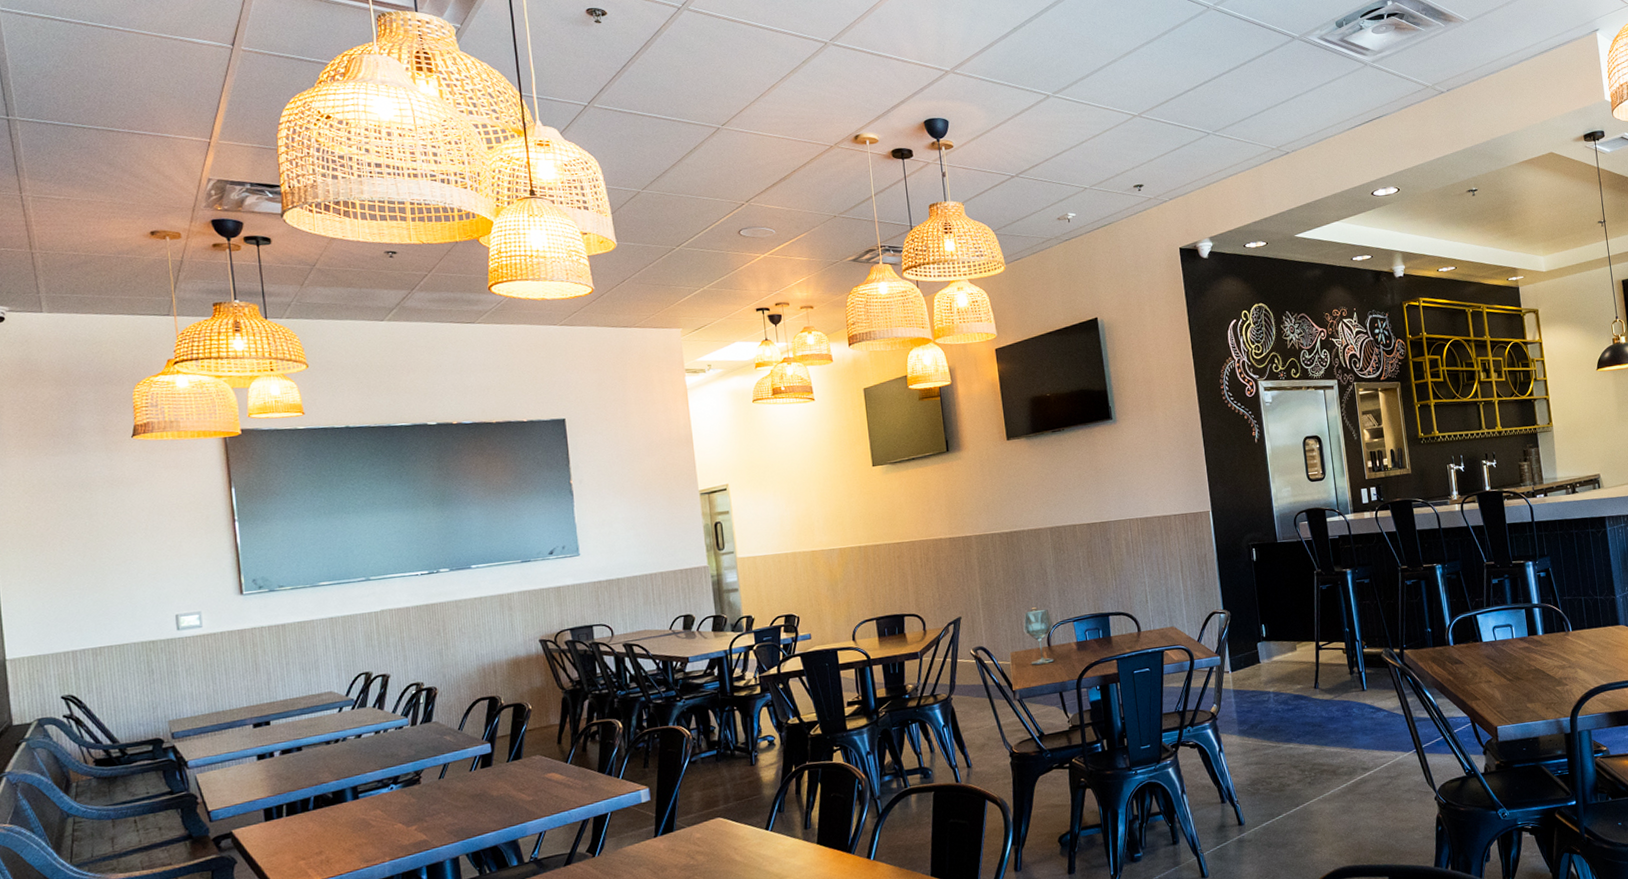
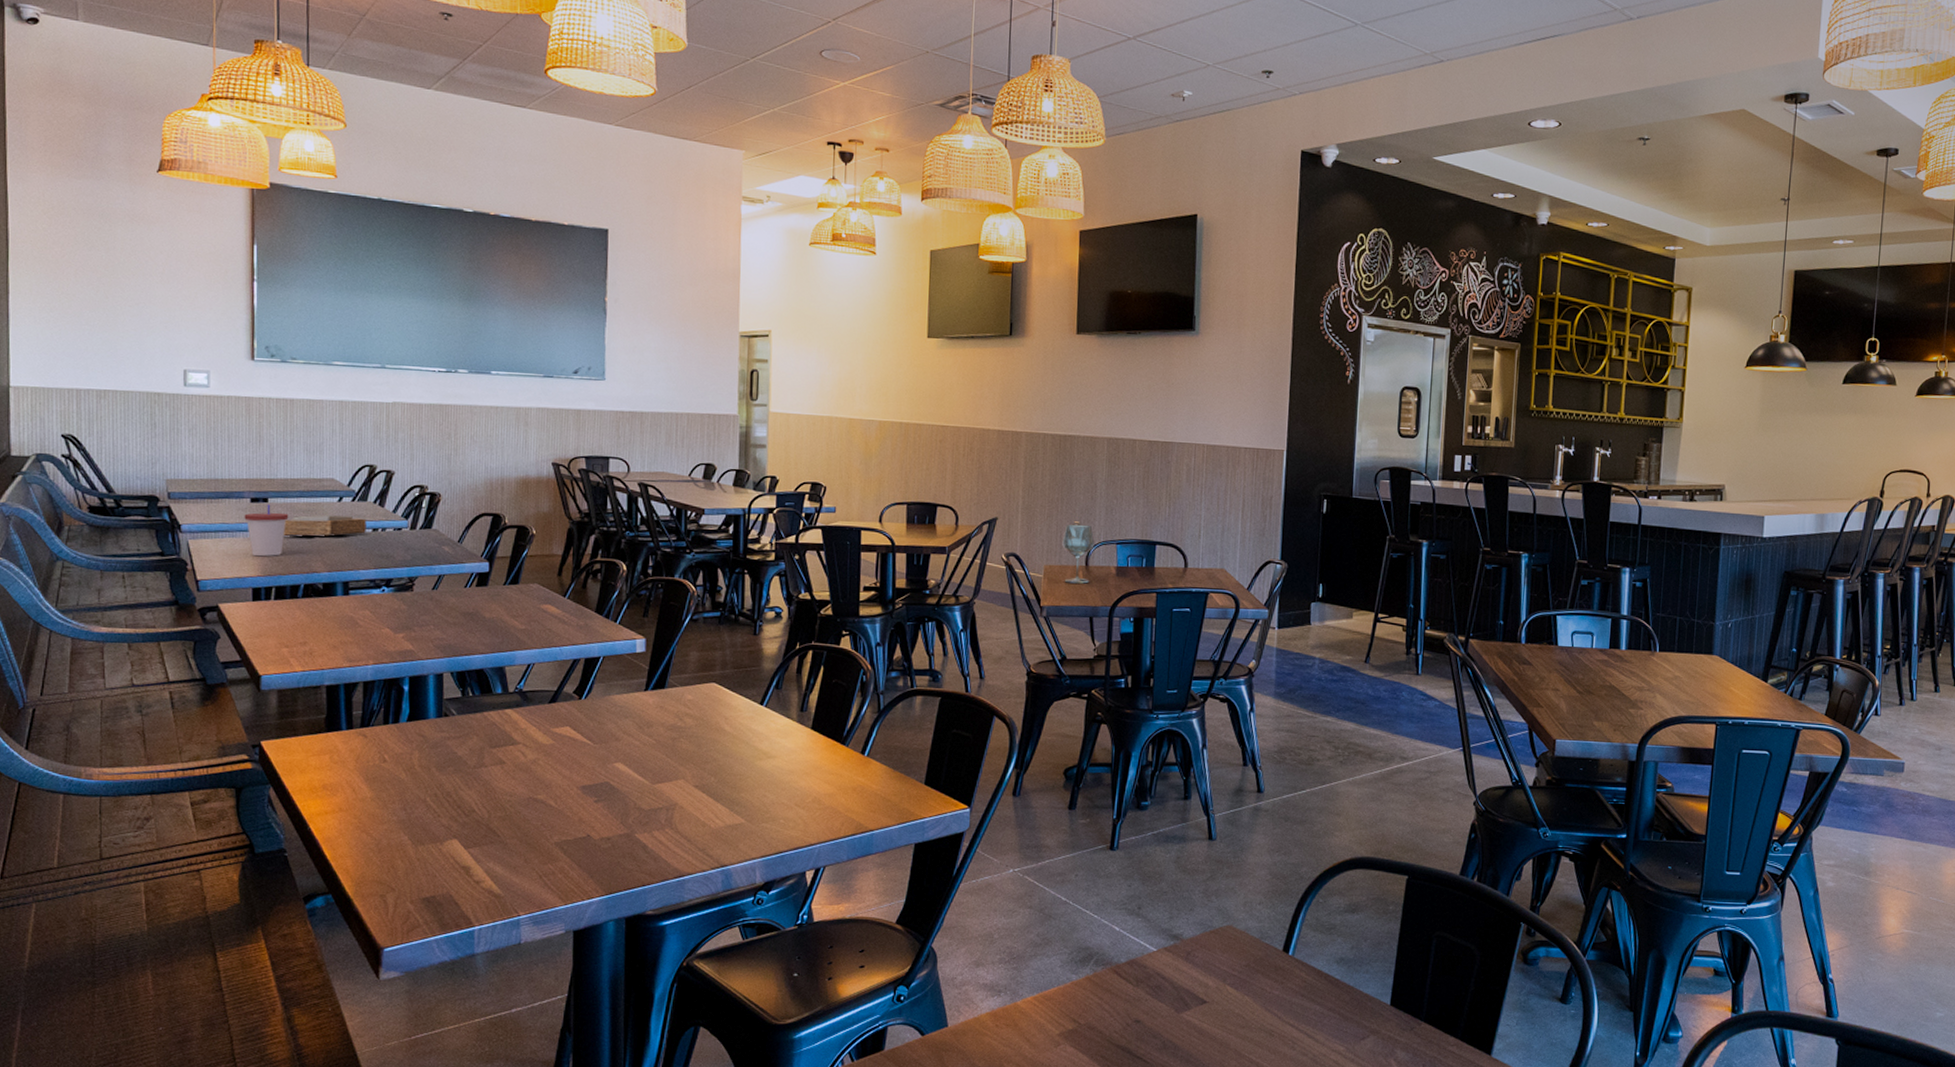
cup: none [248,726,292,779] -> present [244,504,289,557]
napkin holder: none [288,723,369,753] -> present [283,515,367,537]

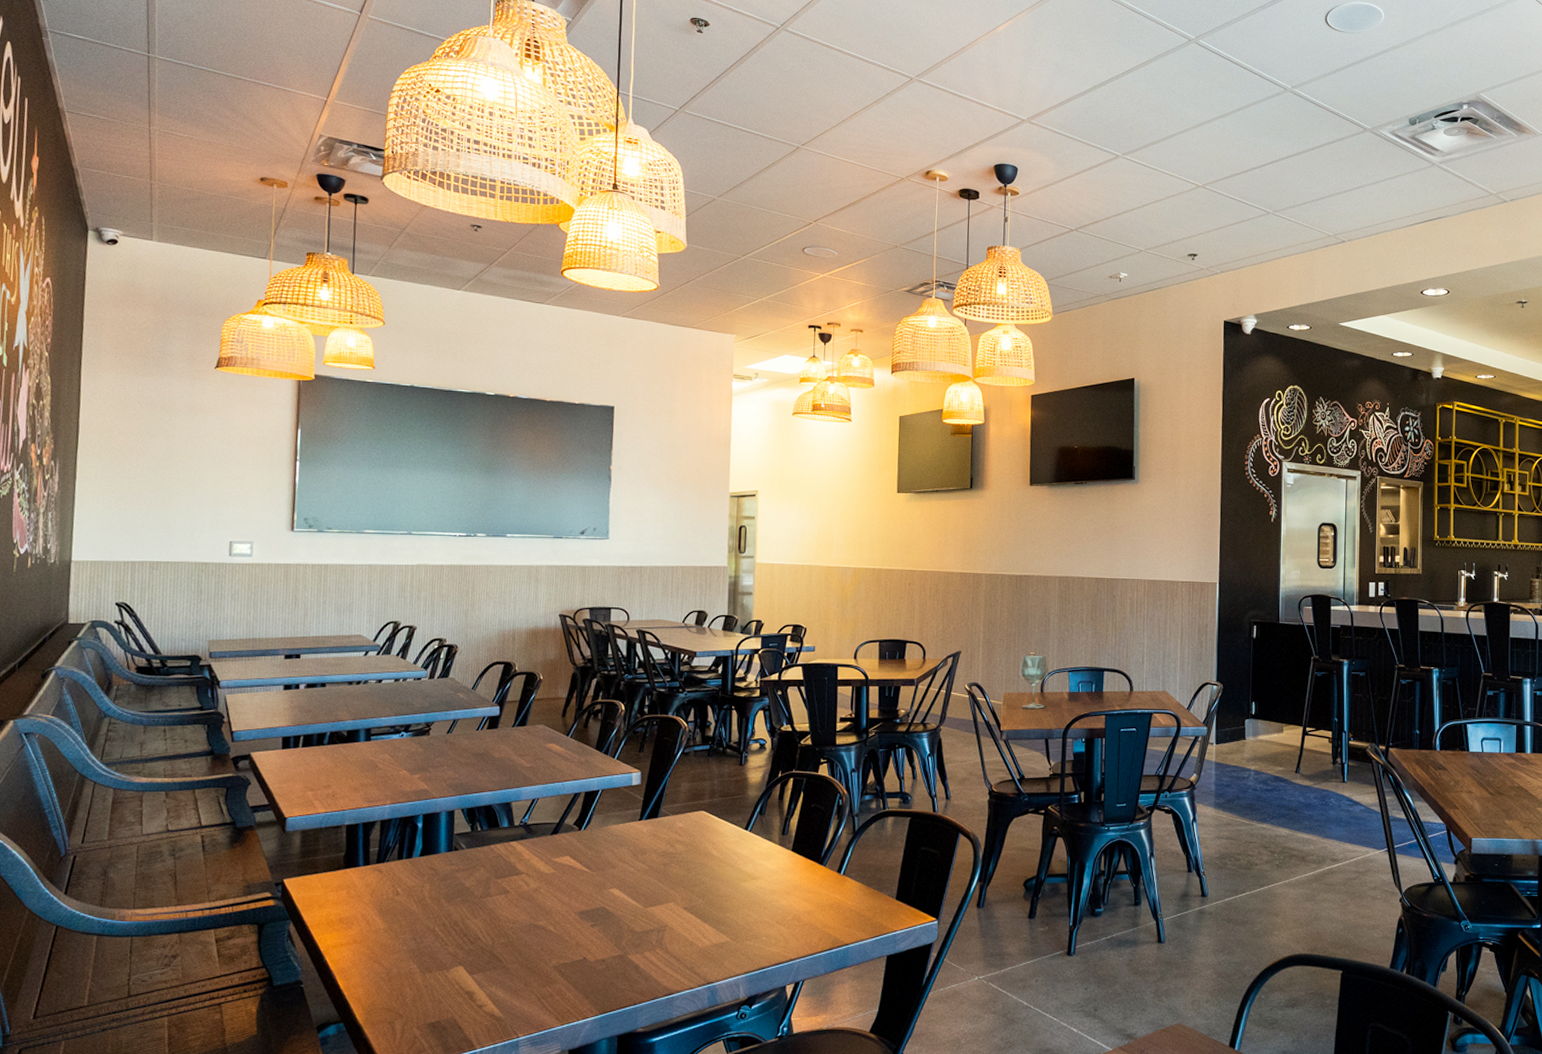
cup: present [244,504,289,557] -> none [278,660,319,708]
napkin holder: present [283,515,367,537] -> none [312,668,389,688]

